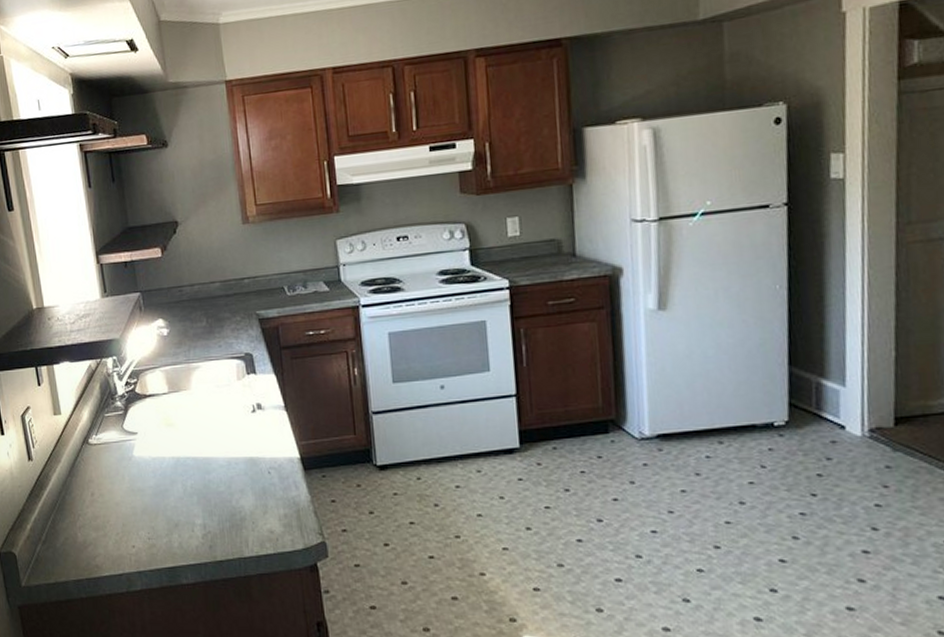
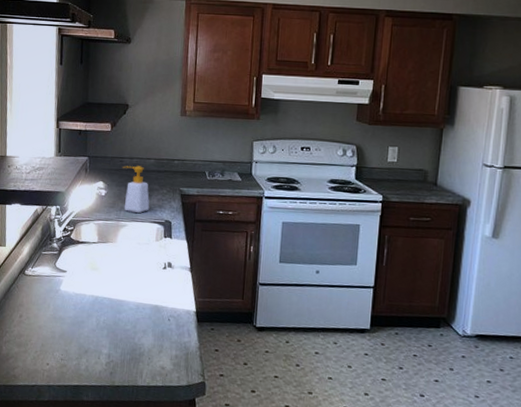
soap bottle: none [183,292,224,350] -> present [122,165,150,213]

